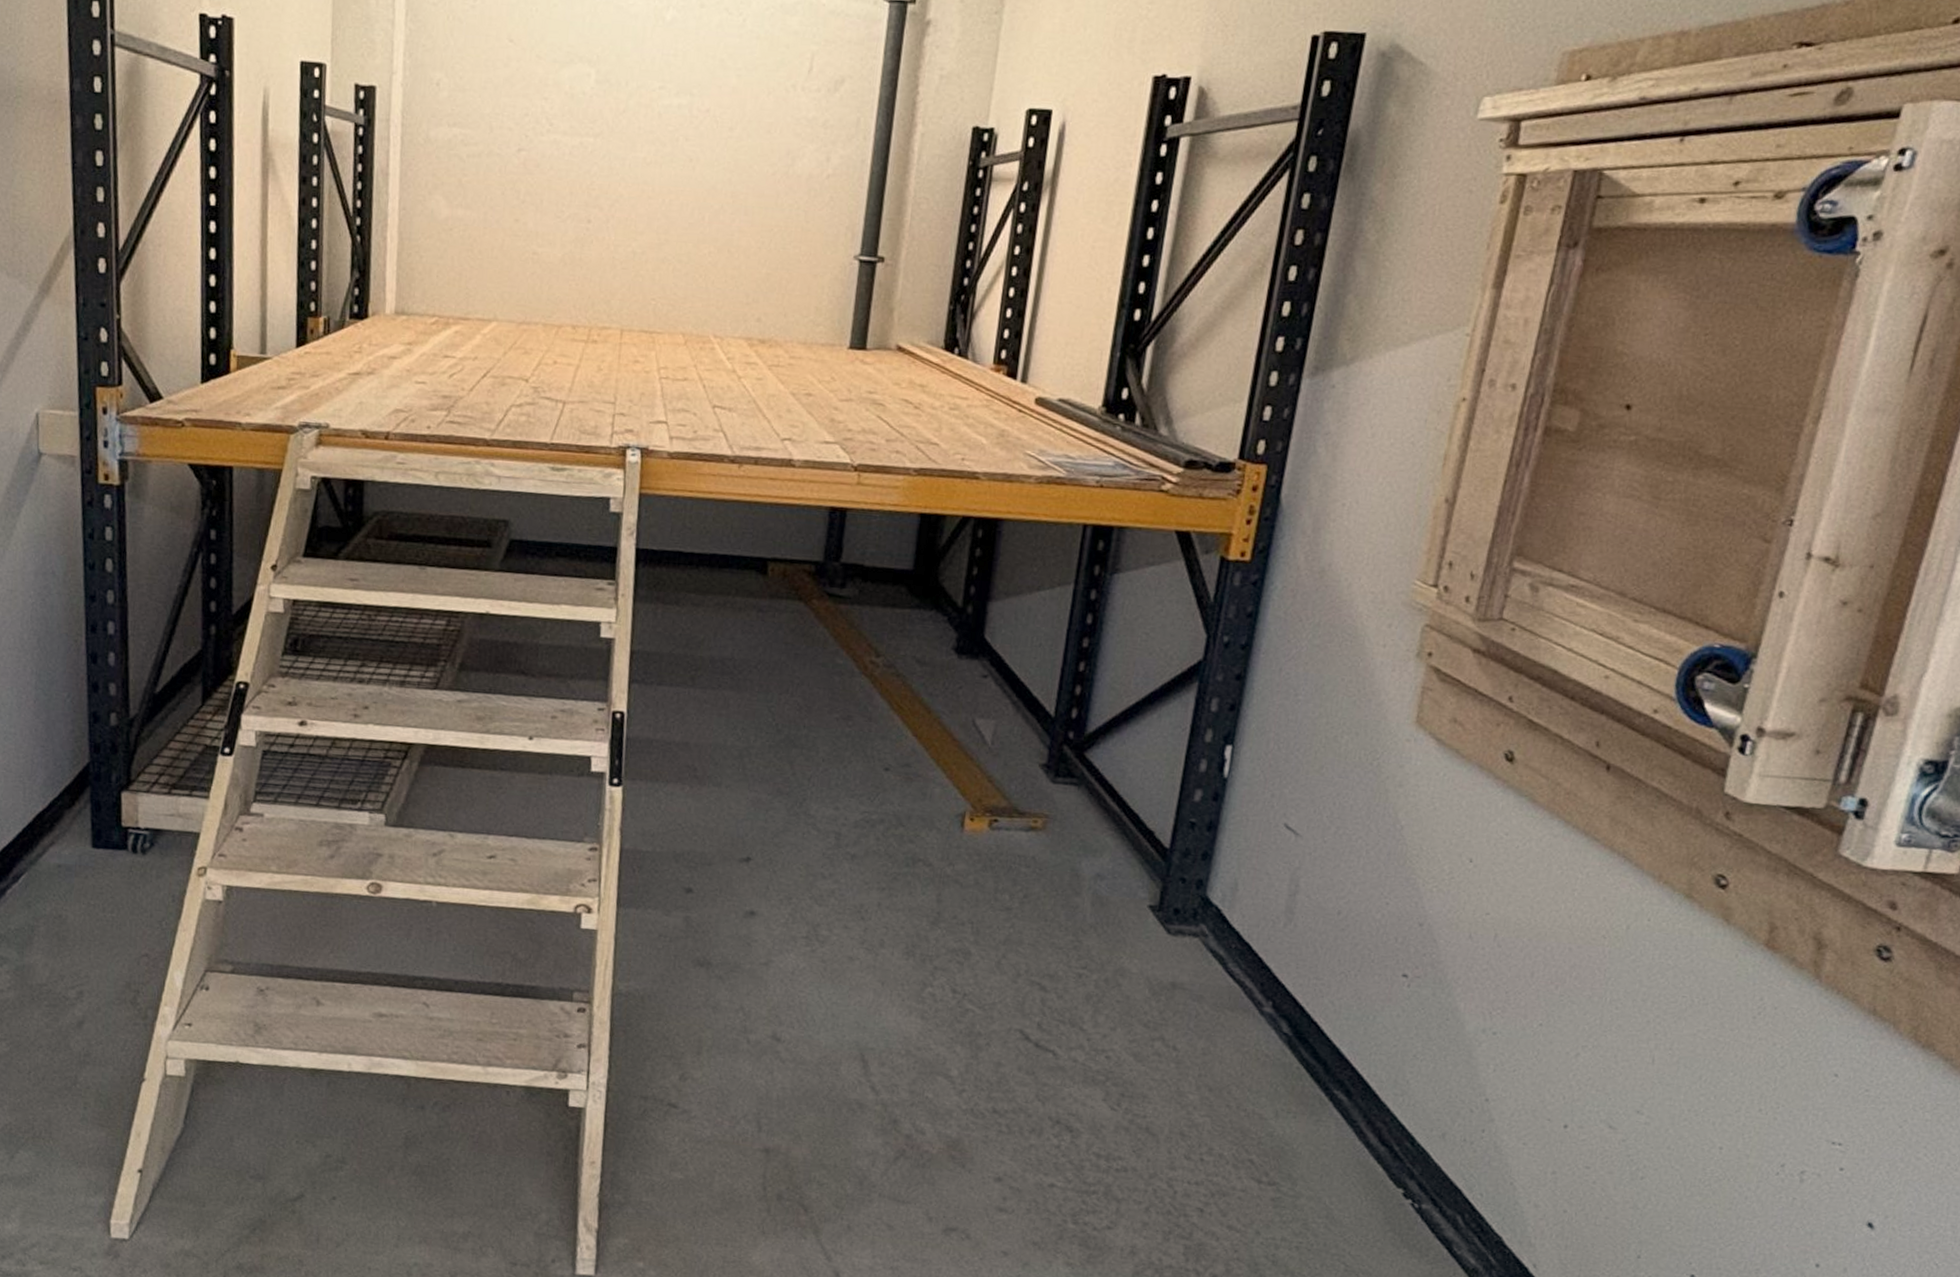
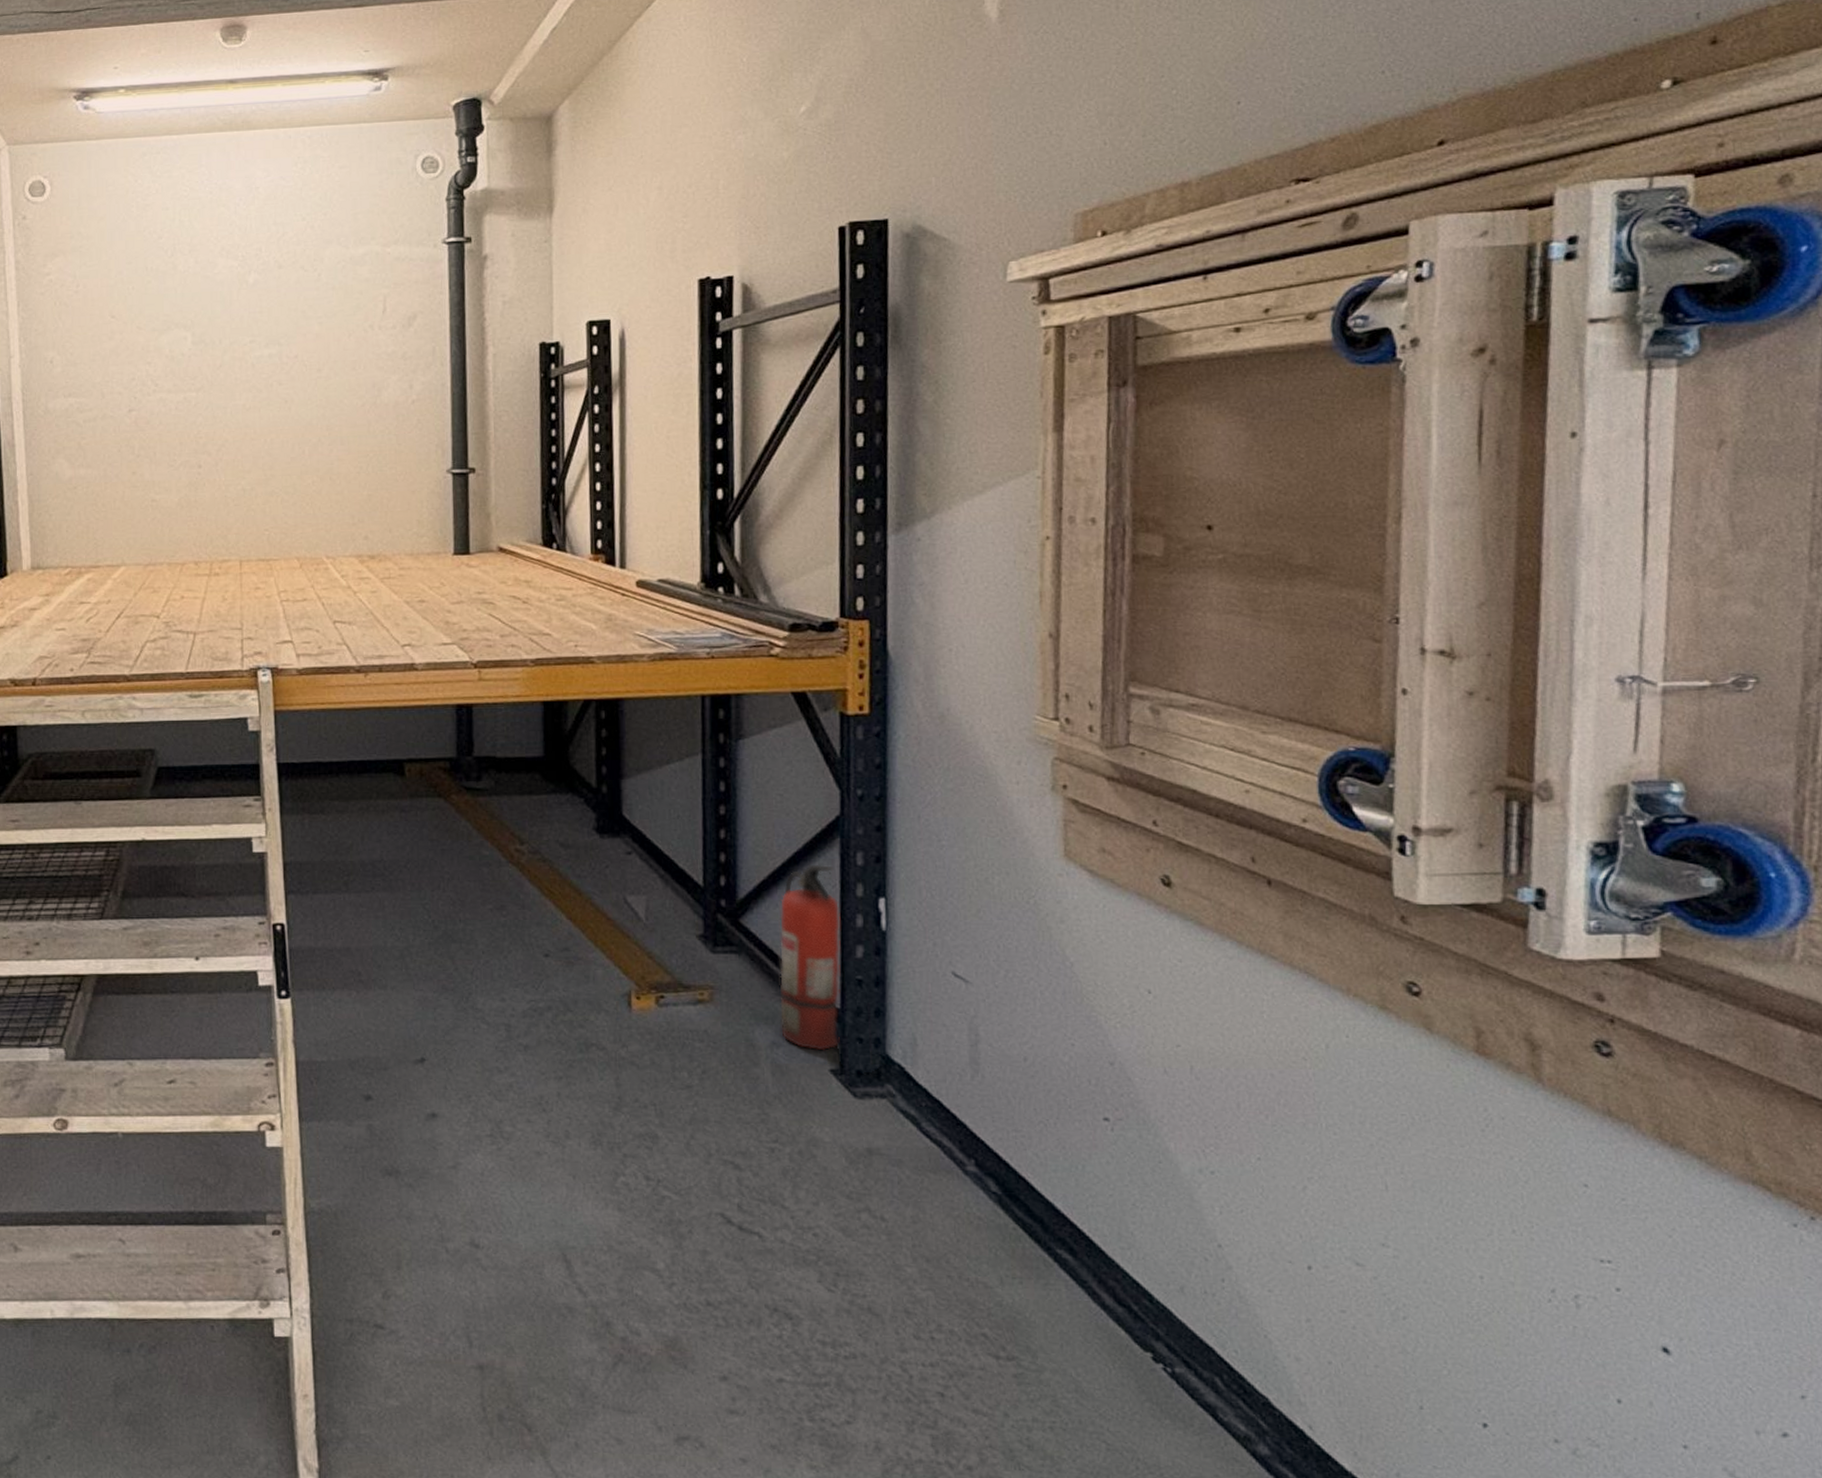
fire extinguisher: none [1107,705,1187,887] -> present [779,864,841,1051]

